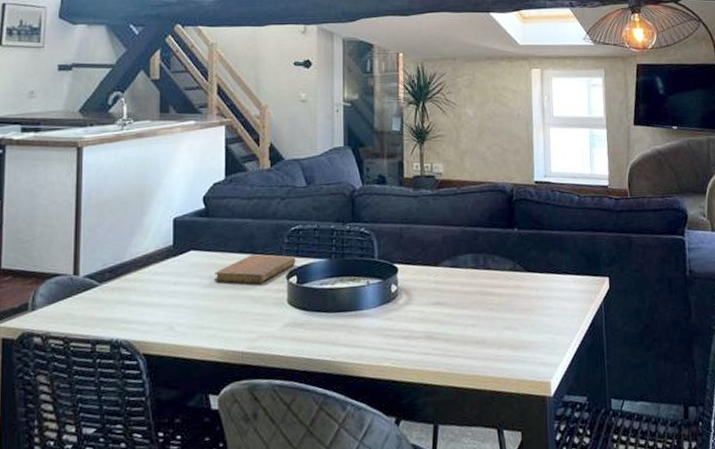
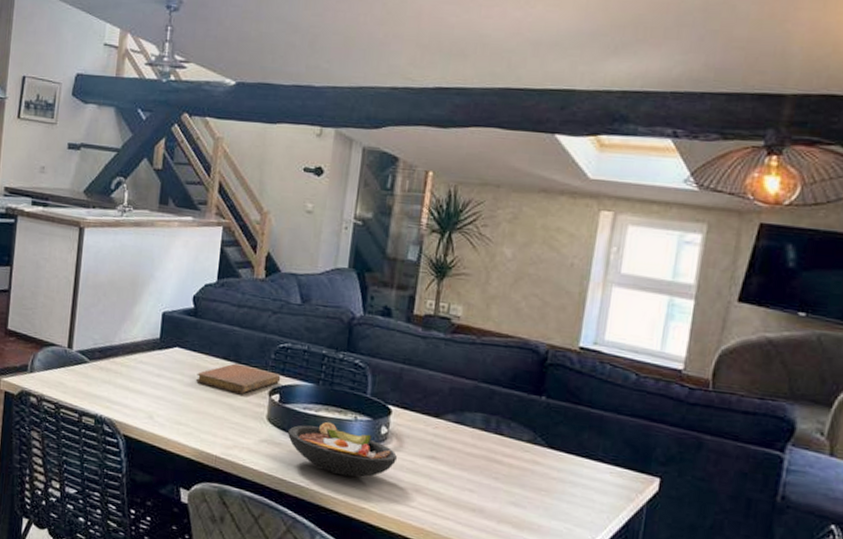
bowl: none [309,292,408,341] -> present [288,422,397,478]

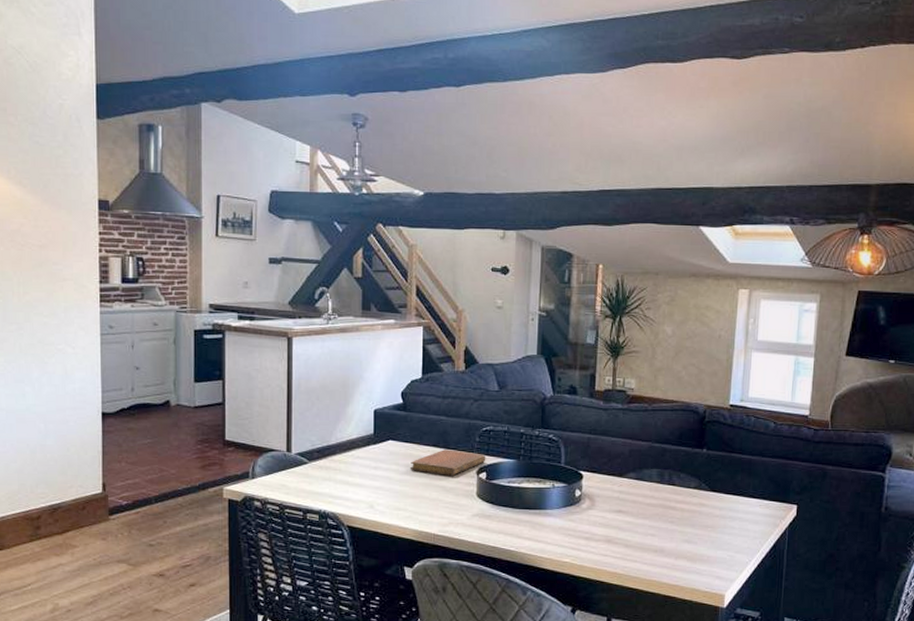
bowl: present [288,422,397,478] -> none [496,492,590,537]

